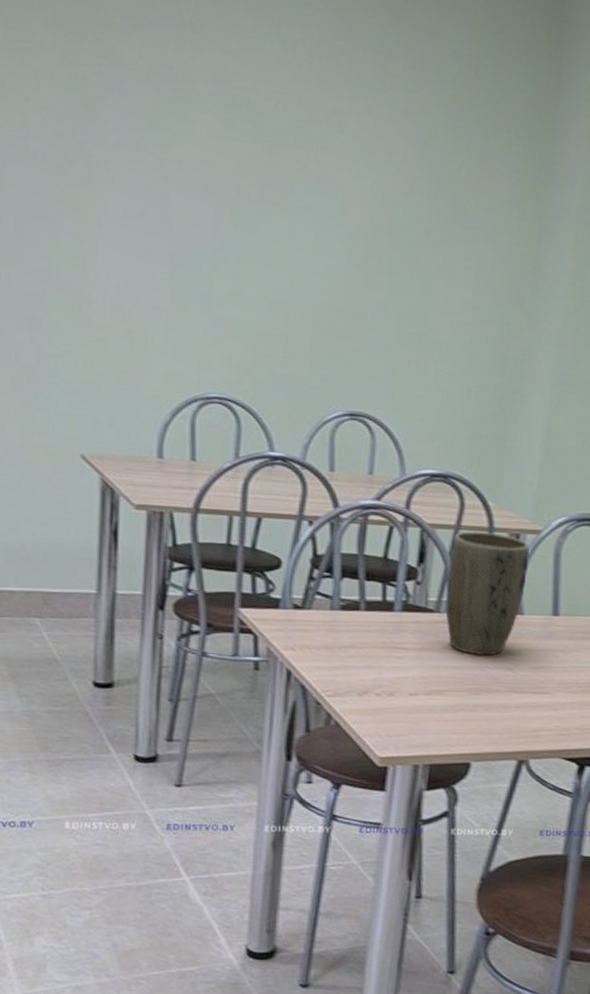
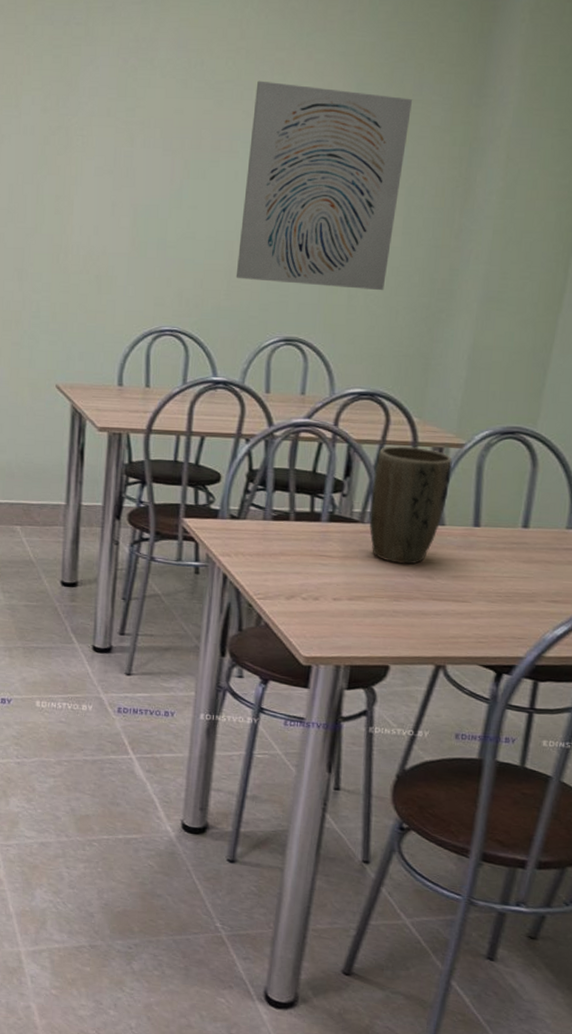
wall art: none [293,129,479,368] -> present [235,80,412,291]

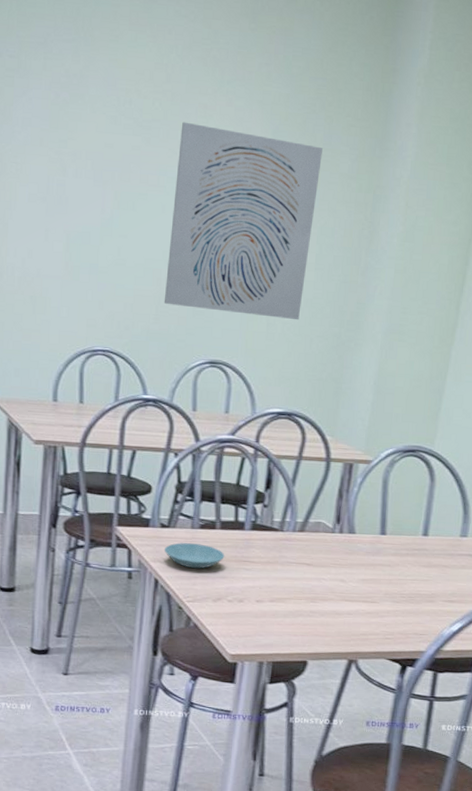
saucer: none [233,535,300,564] -> present [164,542,225,569]
plant pot: present [369,445,452,564] -> none [287,461,361,569]

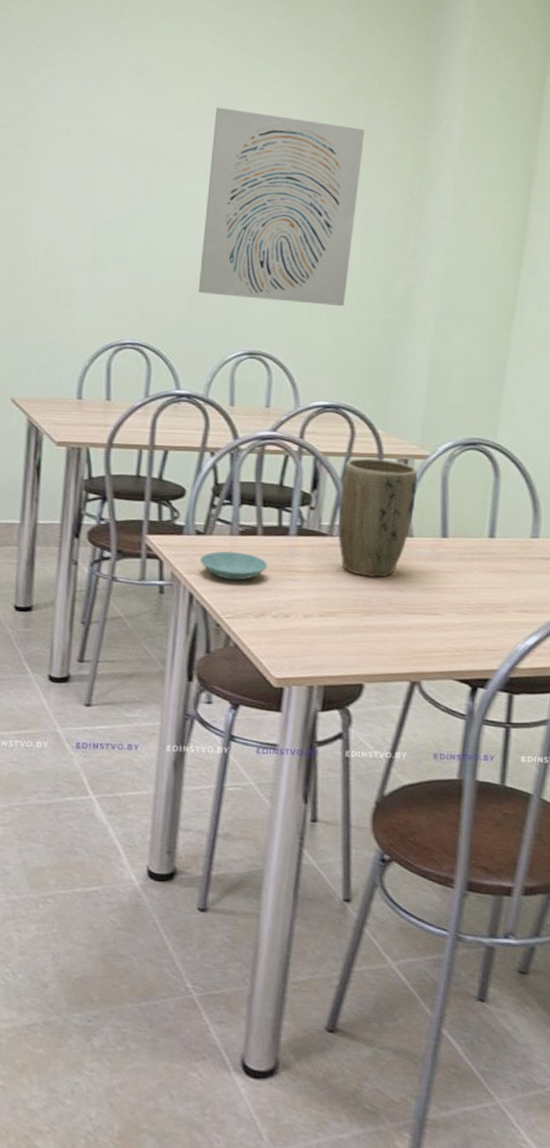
plant pot: none [287,461,361,569] -> present [337,457,418,578]

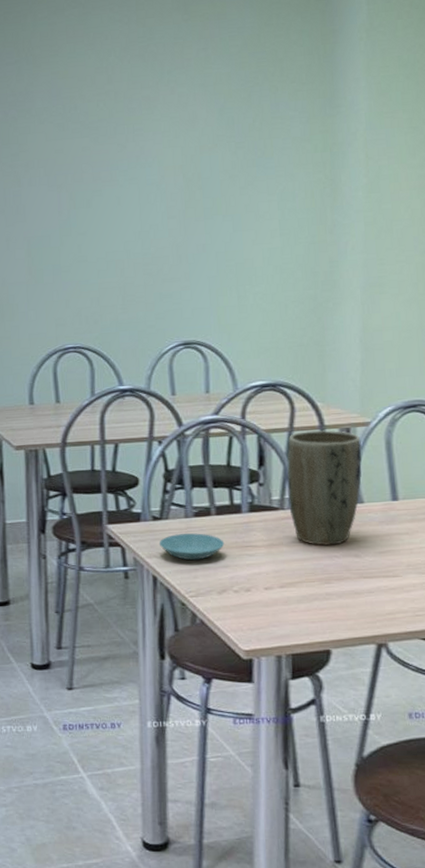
wall art: present [198,107,364,307] -> none [127,116,272,293]

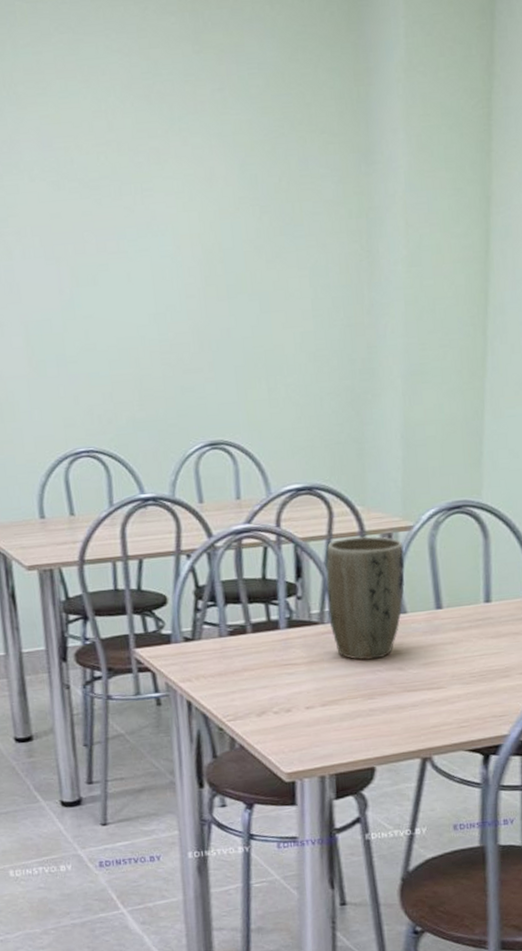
saucer: present [159,533,225,561] -> none [192,653,263,683]

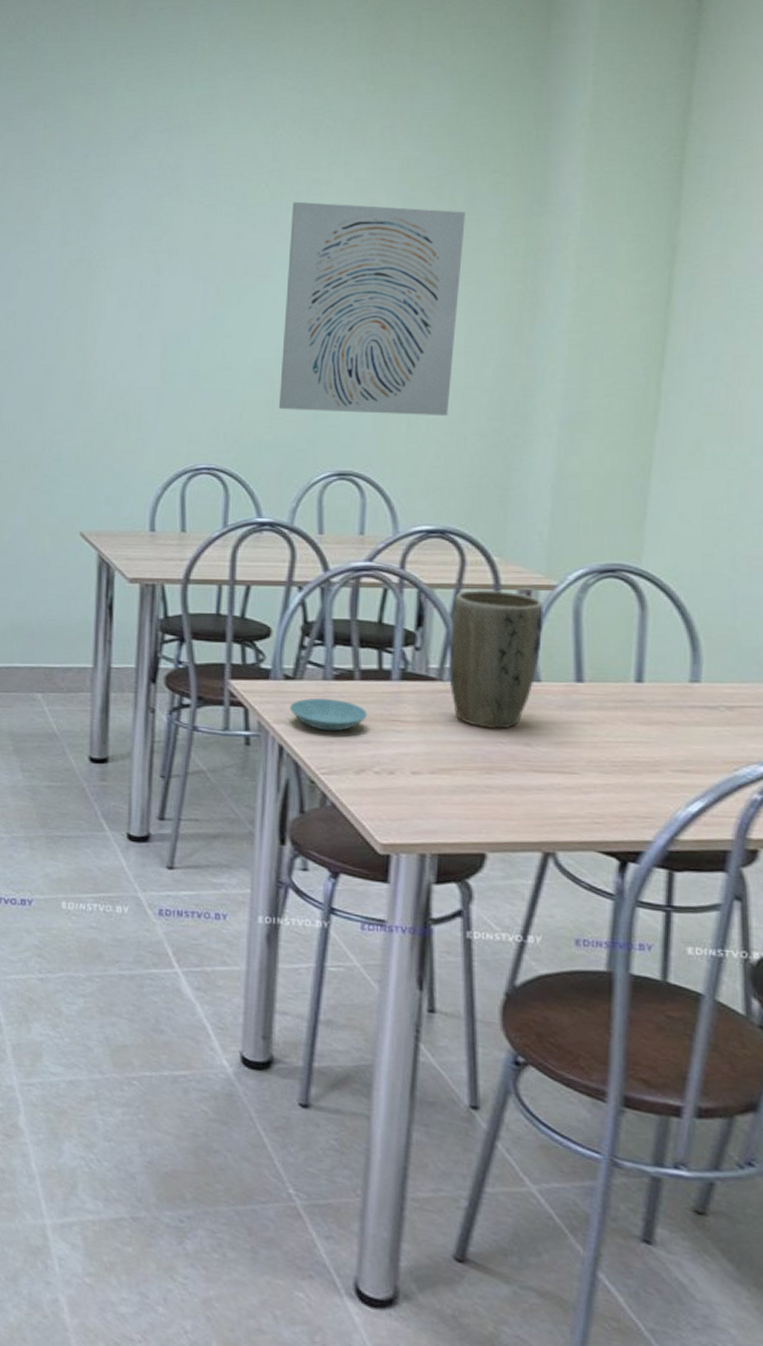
wall art: none [134,173,304,387] -> present [278,201,465,417]
saucer: none [192,653,263,683] -> present [289,698,368,732]

